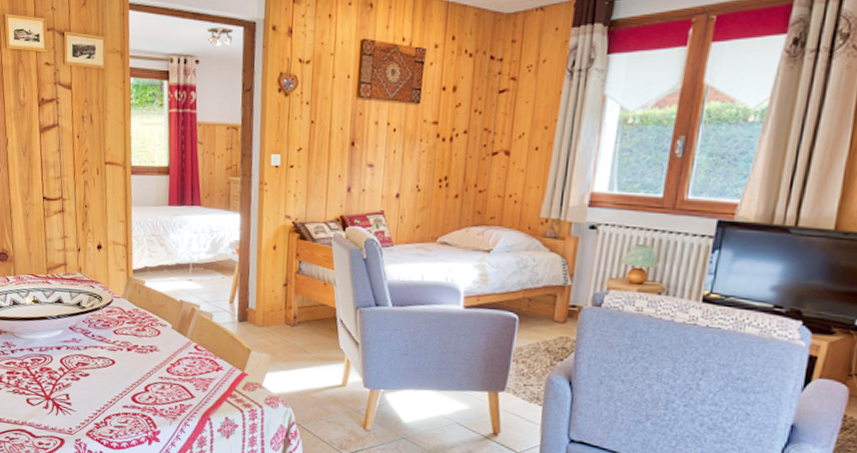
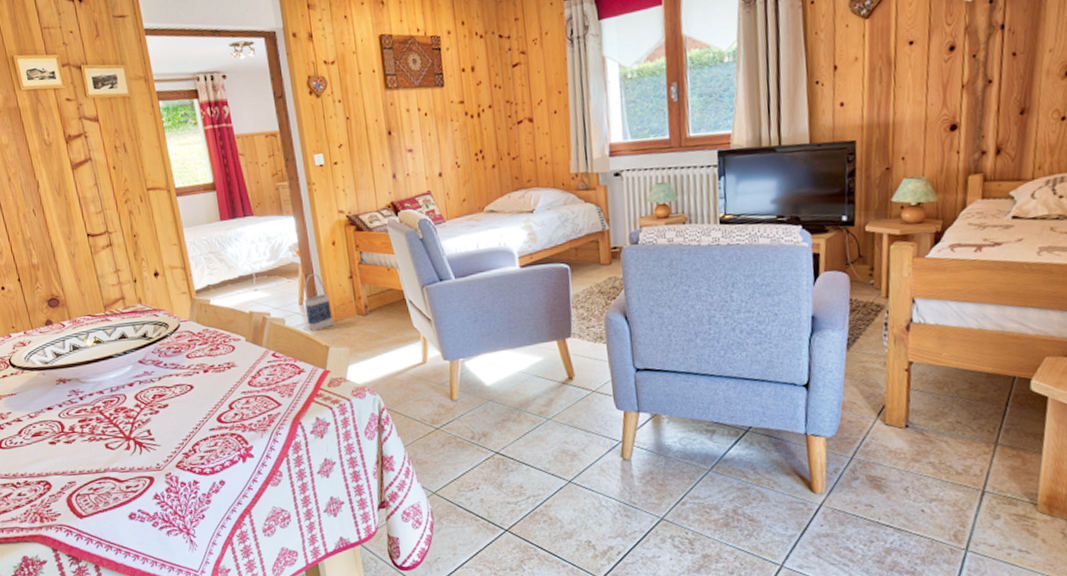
bag: none [234,273,261,332] -> present [304,273,333,332]

